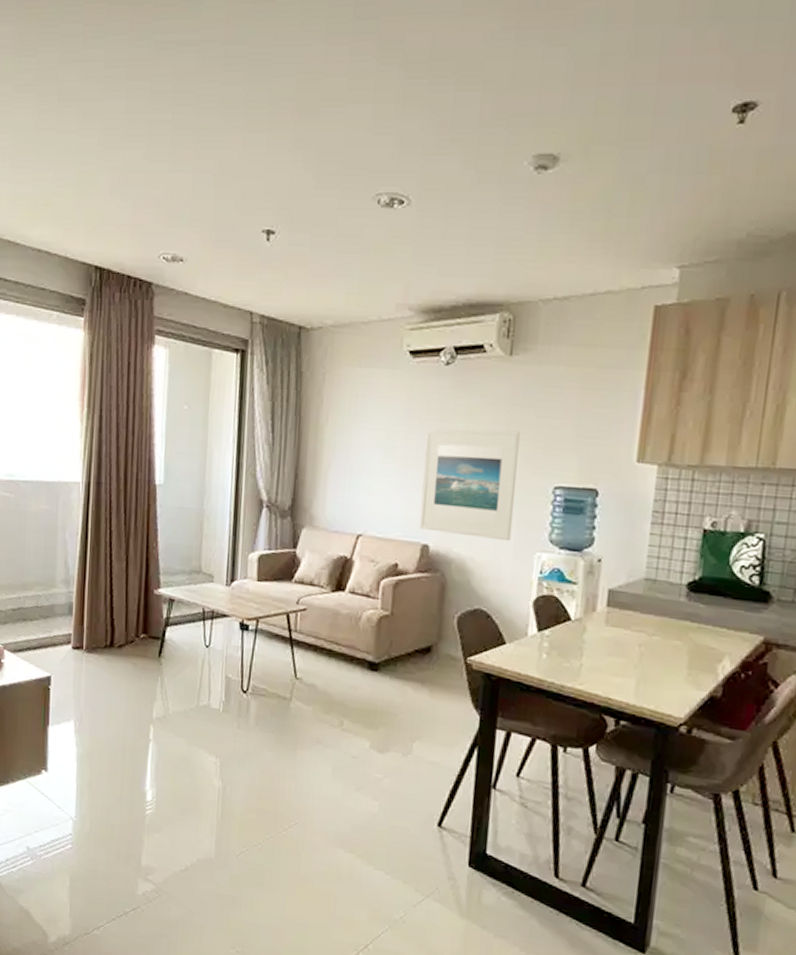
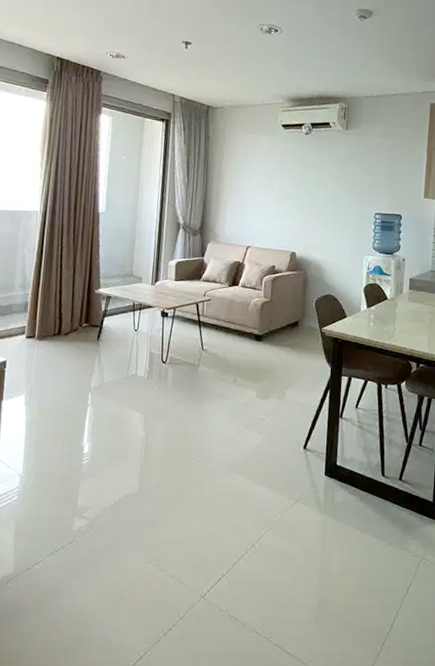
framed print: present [419,428,520,542] -> none [289,175,353,249]

